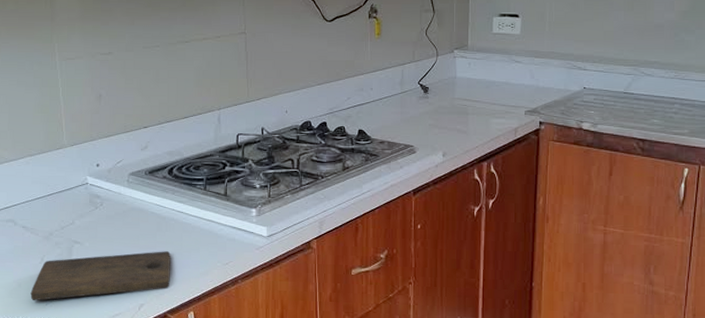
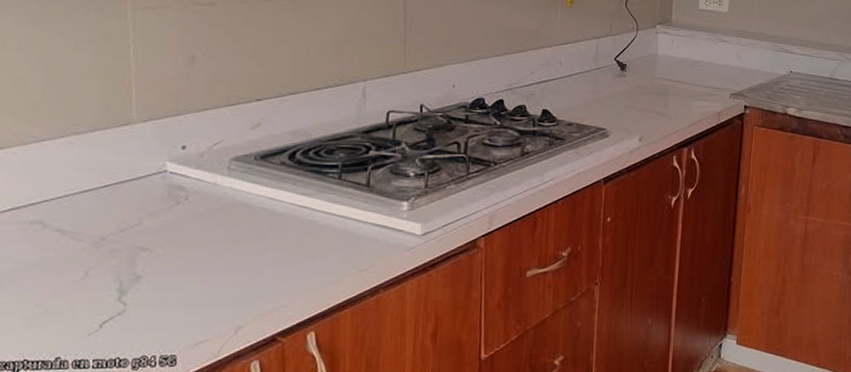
cutting board: present [30,251,171,301] -> none [63,257,286,331]

